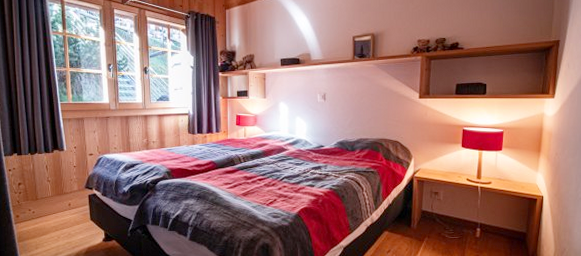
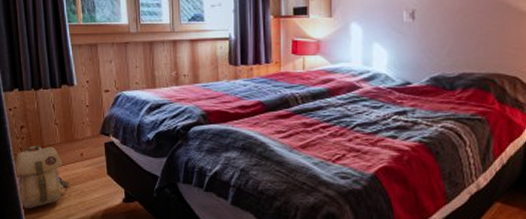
backpack: none [13,198,59,249] -> present [15,145,70,208]

